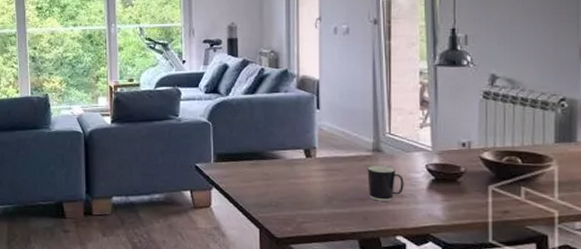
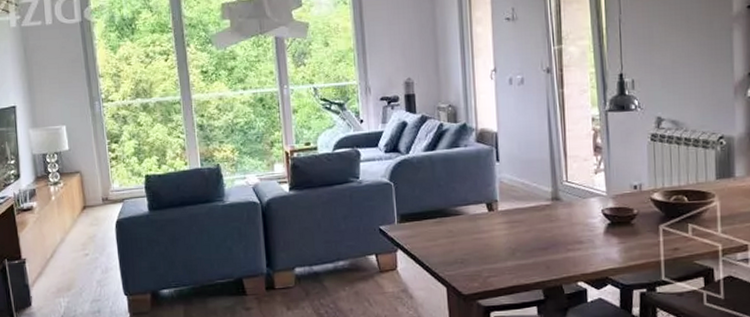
mug: present [367,165,404,201] -> none [547,213,583,249]

